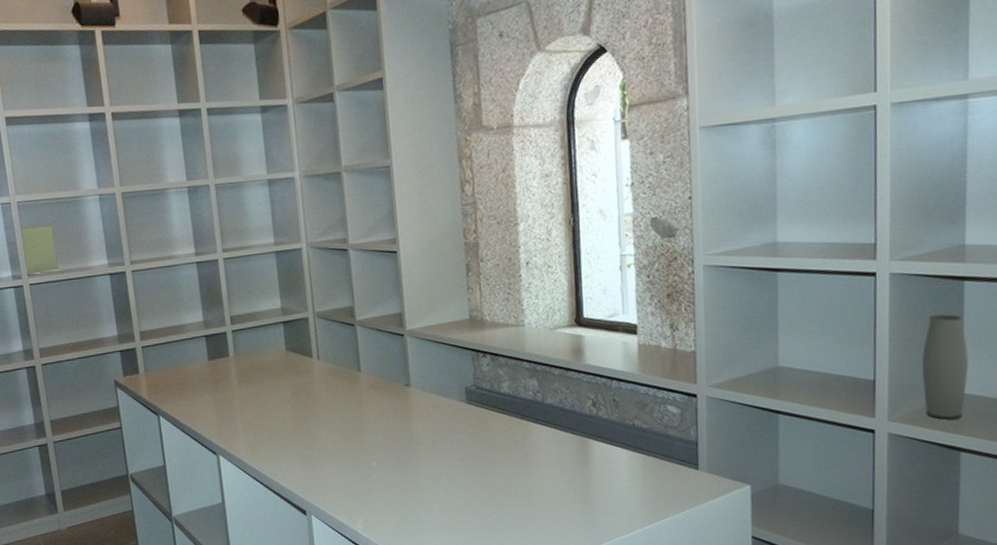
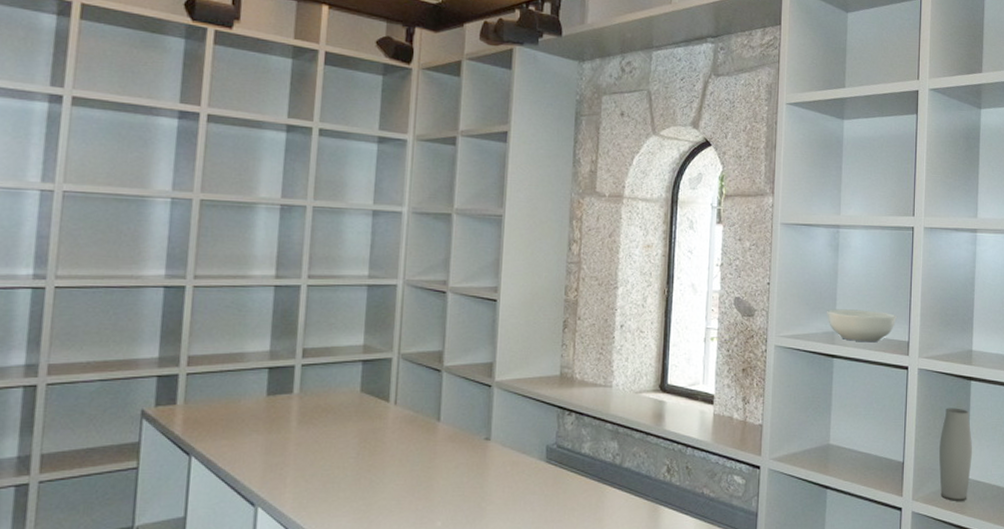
book: present [22,225,59,275] -> none [56,221,104,276]
bowl: none [764,212,858,251] -> present [826,309,897,343]

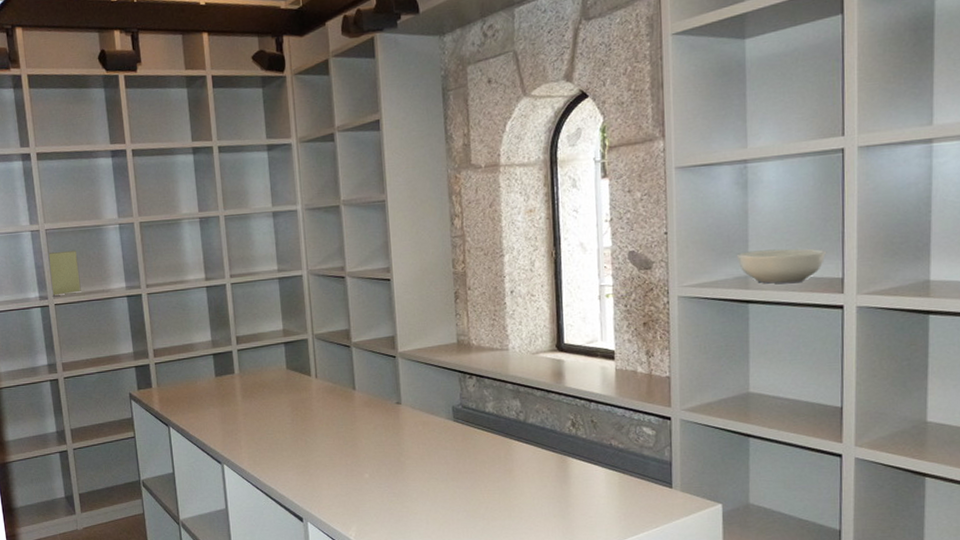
book: none [56,221,104,276] -> present [49,251,81,296]
vase: present [939,408,972,501] -> none [888,345,933,446]

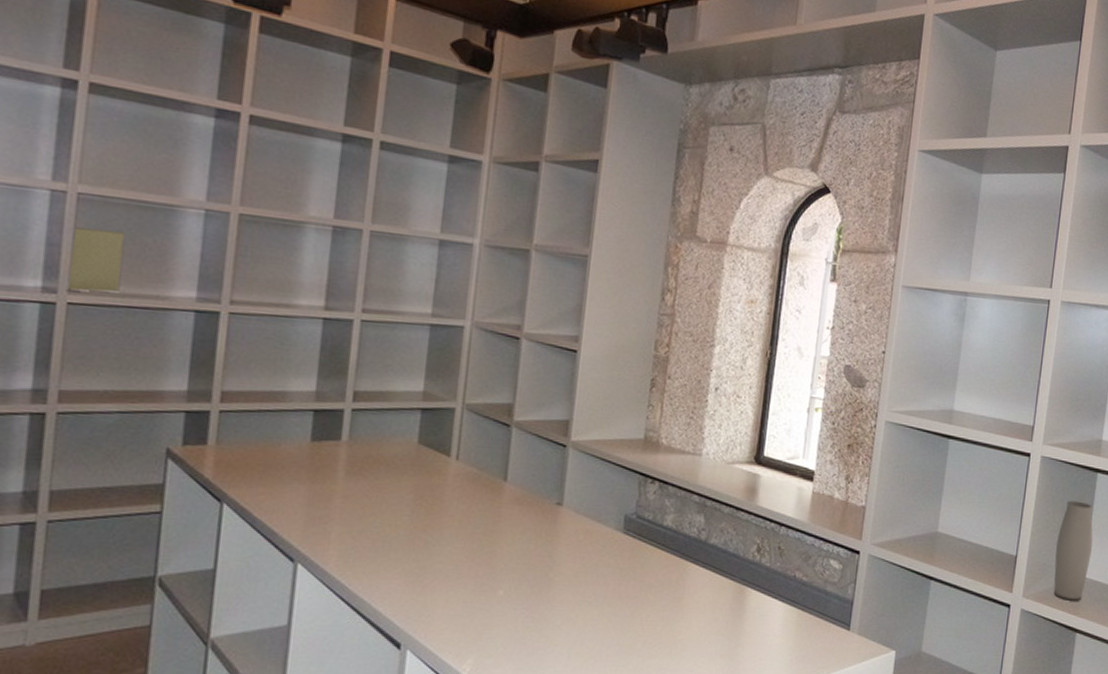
bowl: present [736,248,826,284] -> none [945,384,1023,425]
vase: none [888,345,933,446] -> present [1053,500,1093,601]

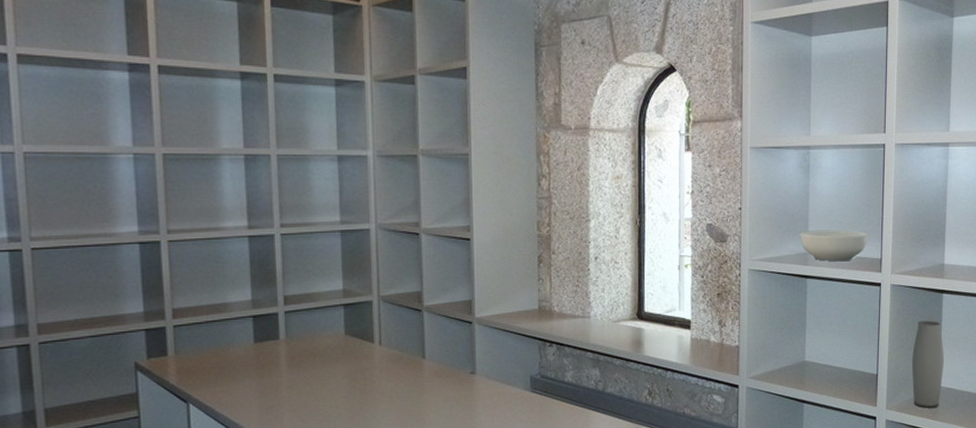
book: present [69,227,125,293] -> none [27,182,73,237]
bowl: none [945,384,1023,425] -> present [798,230,869,262]

